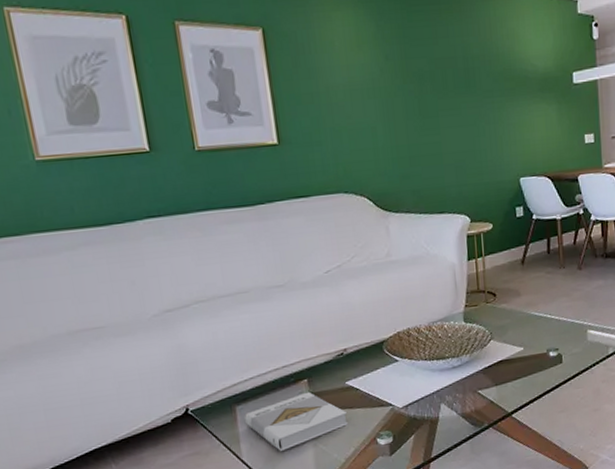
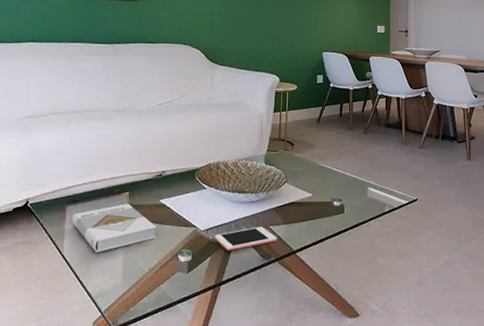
cell phone: none [415,392,488,425] -> present [214,226,277,251]

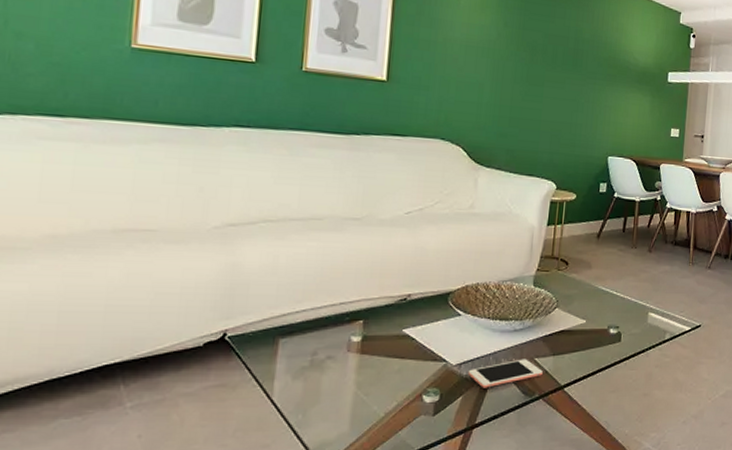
book: present [72,203,156,253] -> none [286,334,397,397]

